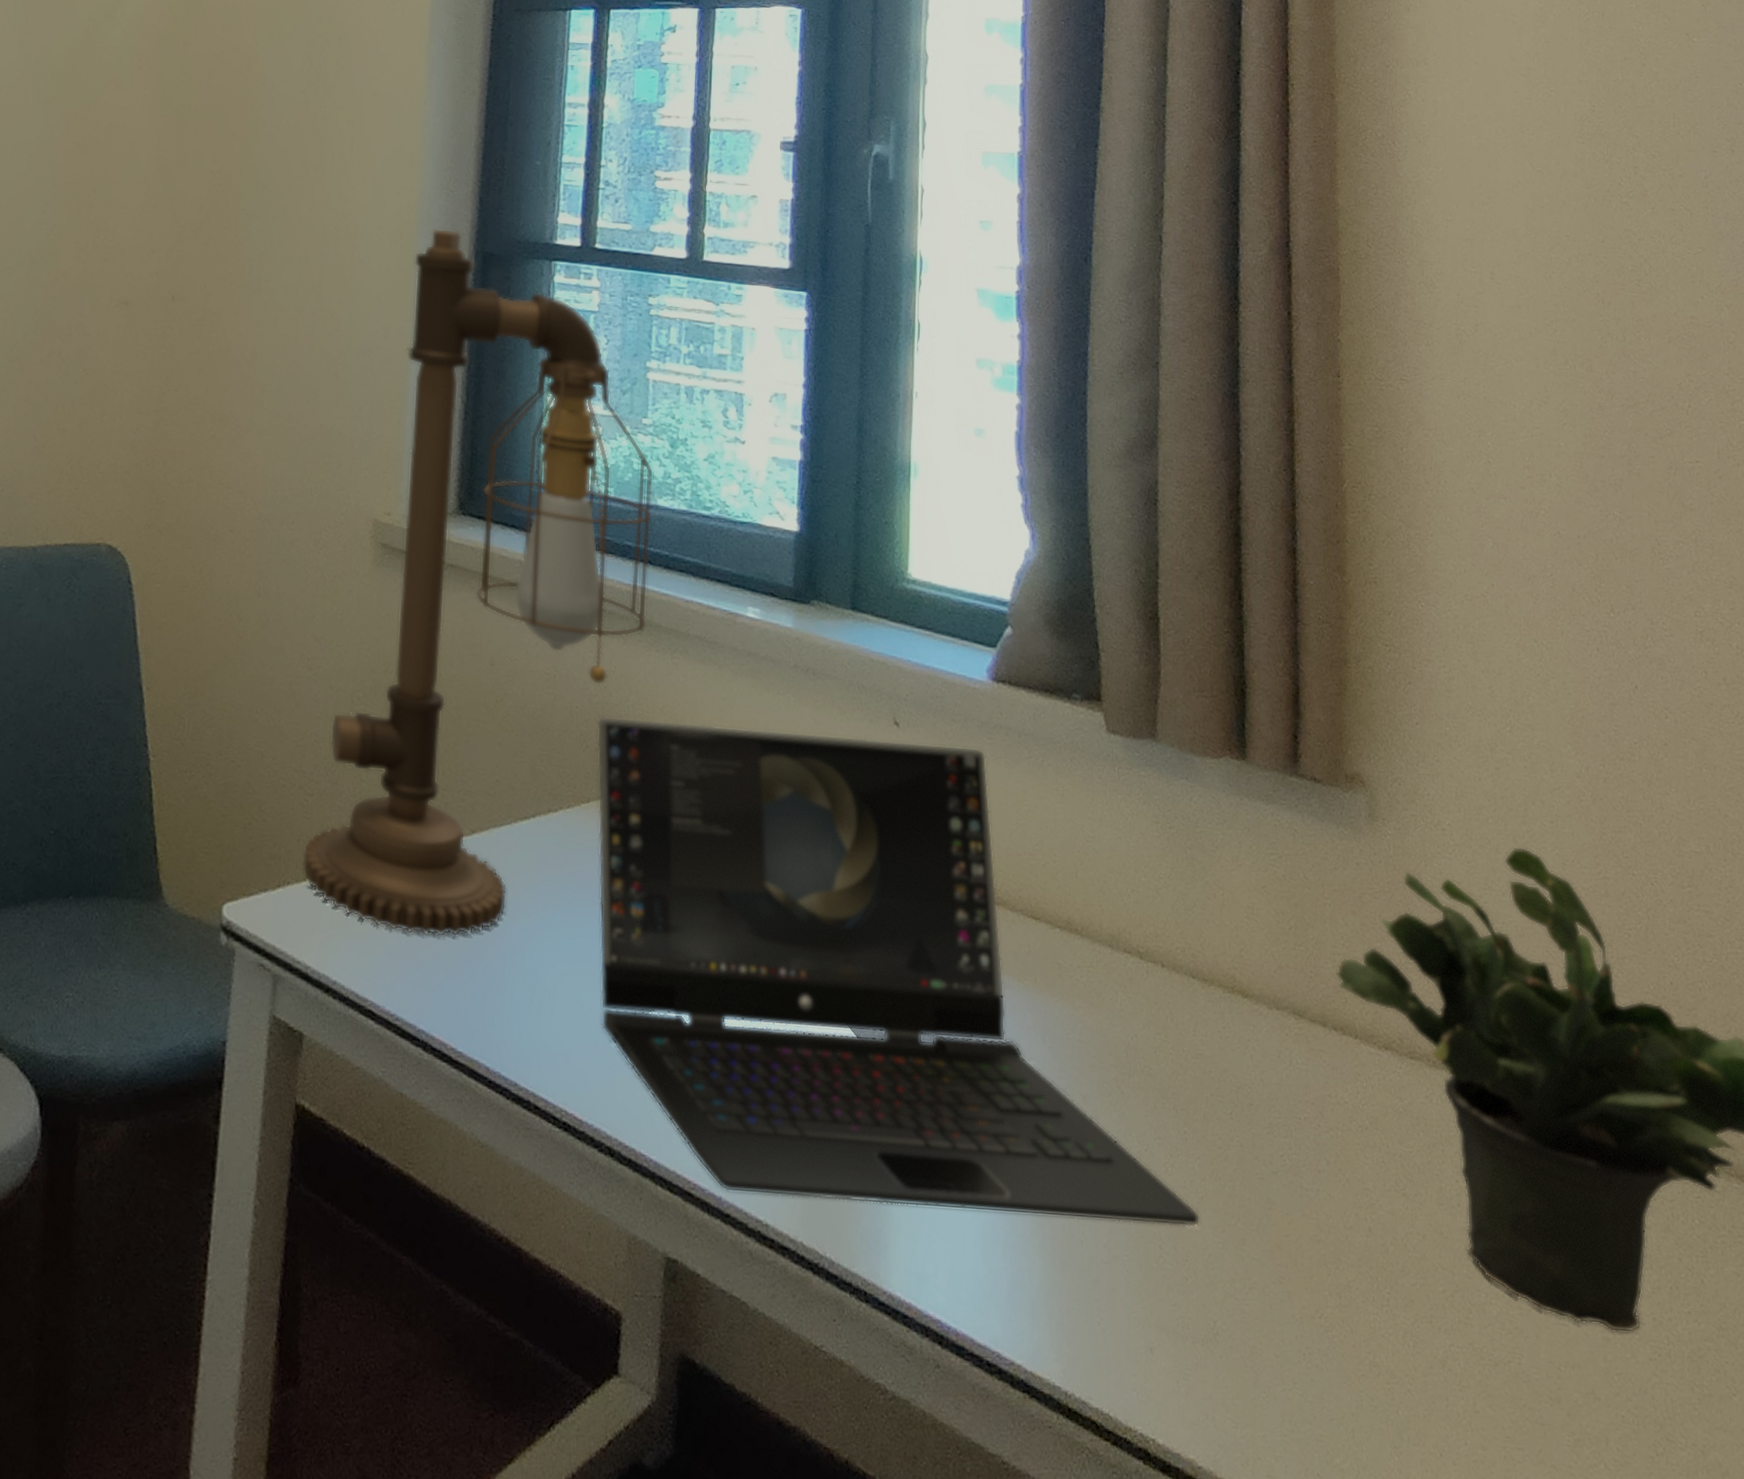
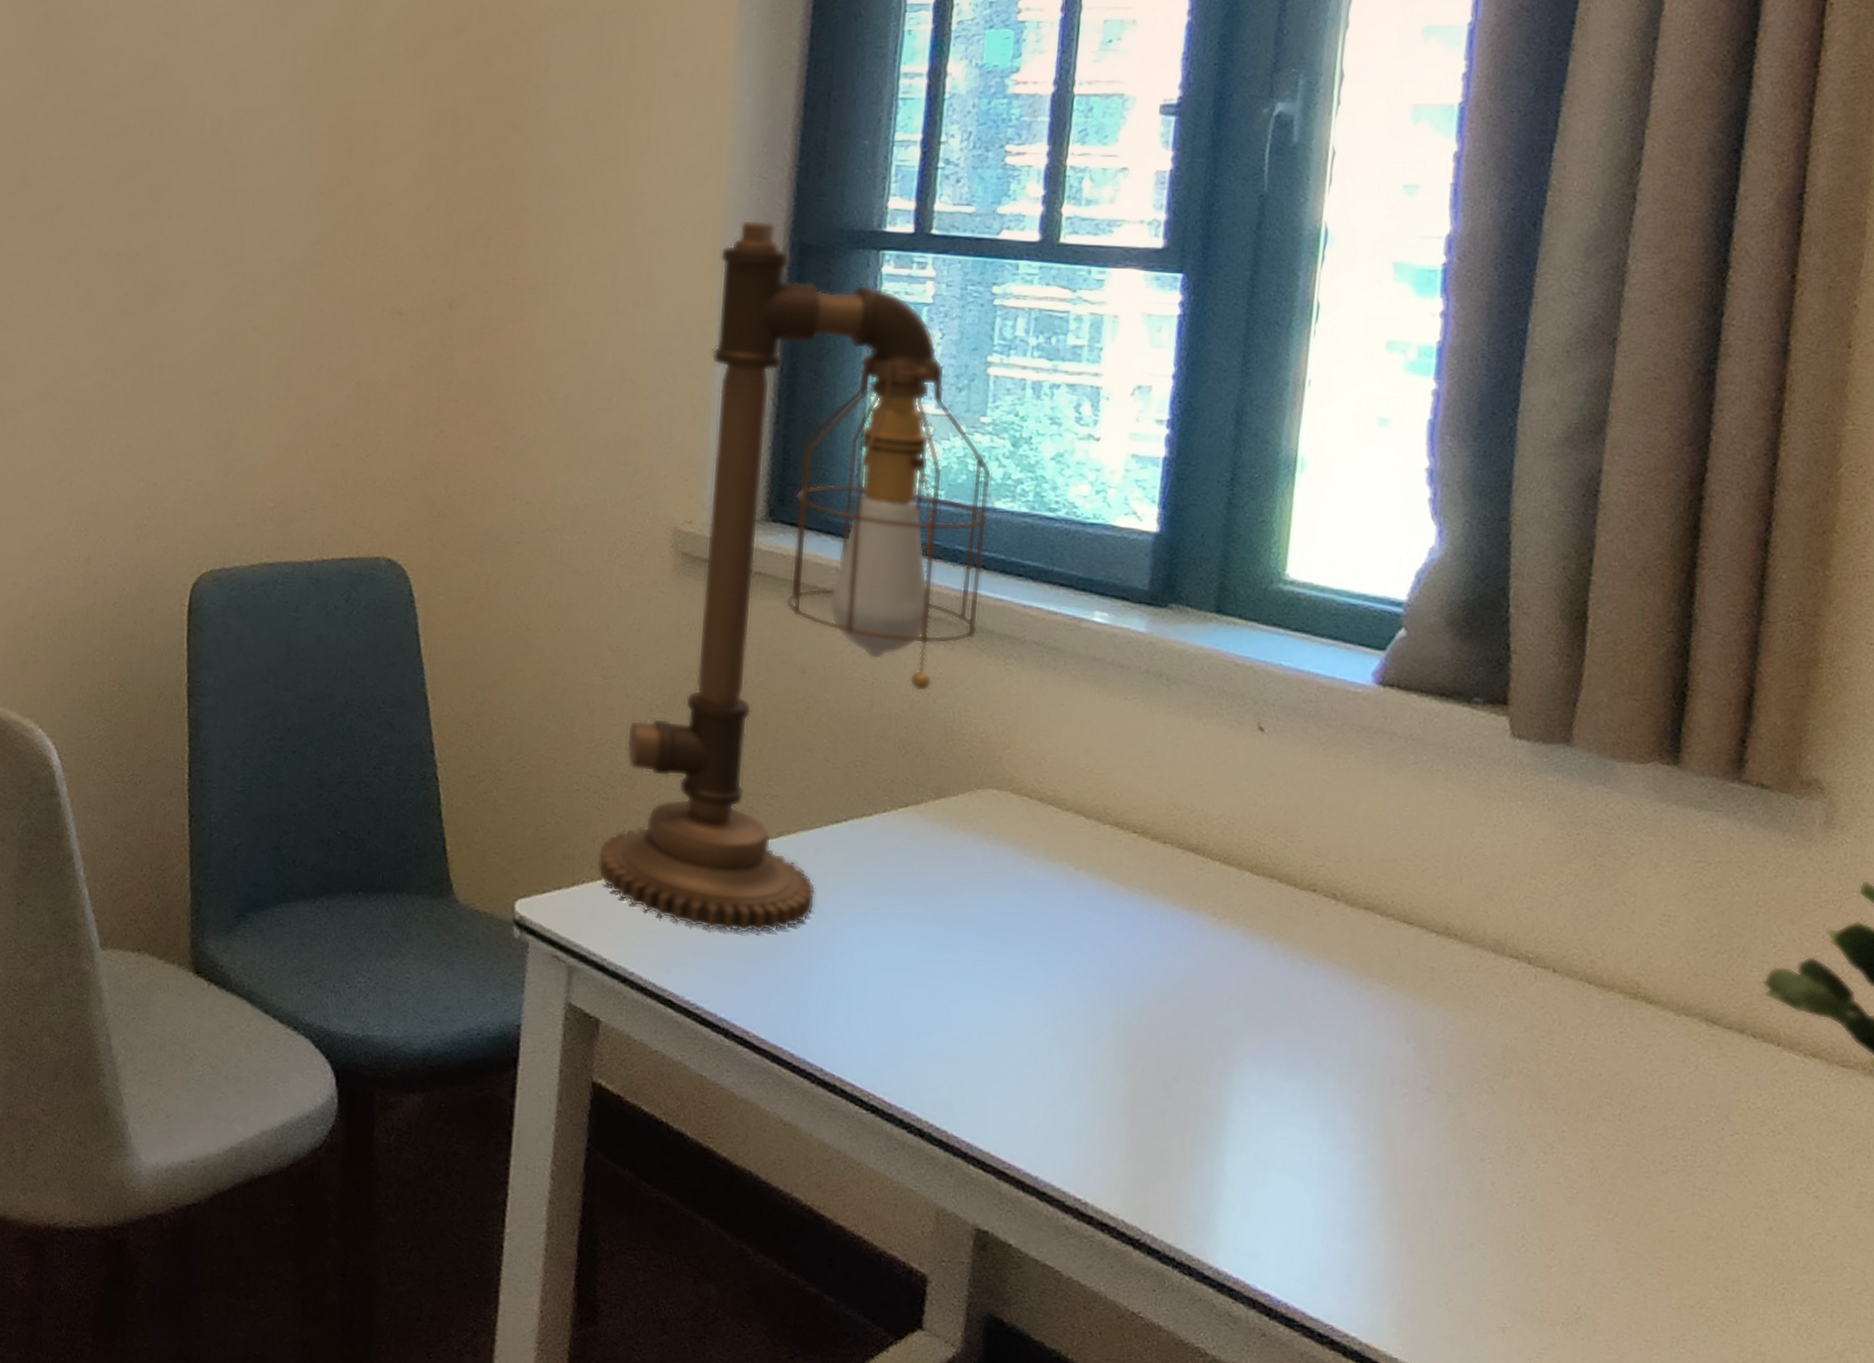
laptop: present [596,716,1201,1227] -> none [914,722,1573,1220]

